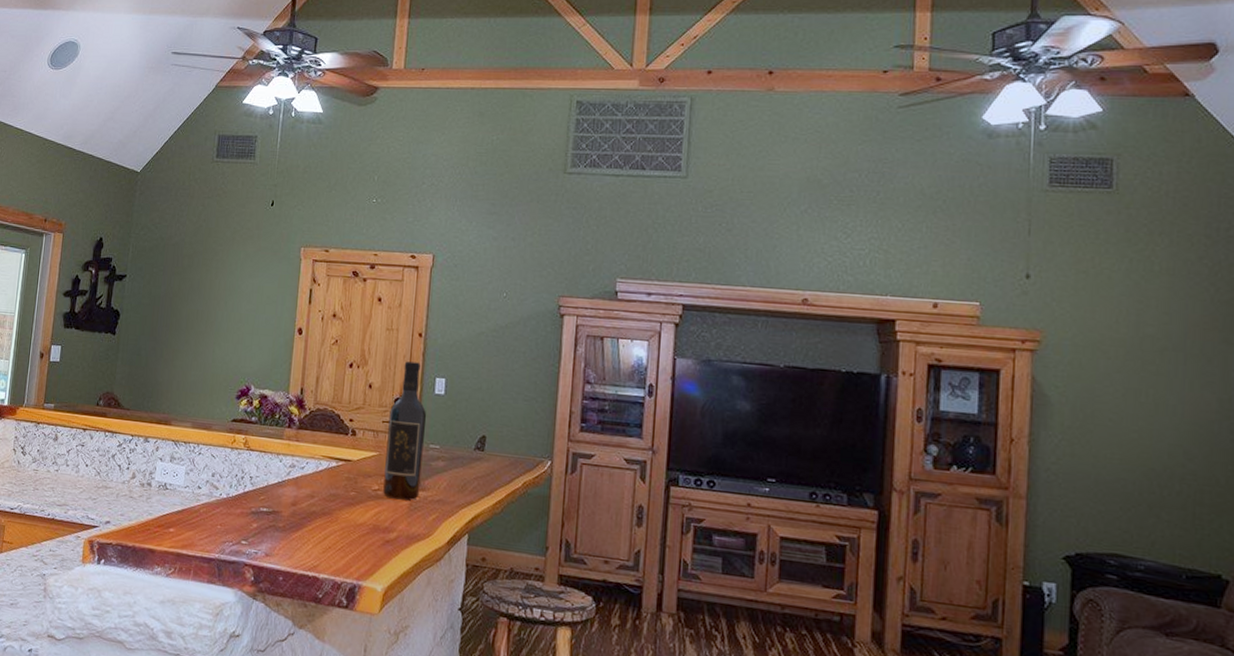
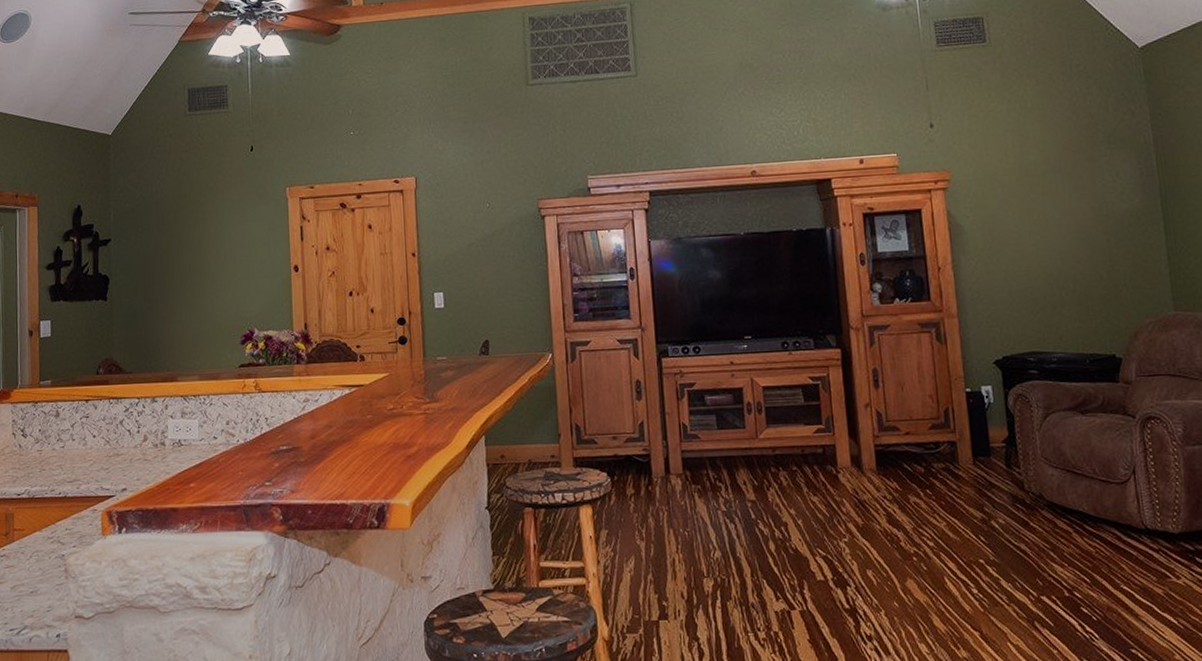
wine bottle: present [383,361,427,500] -> none [394,281,434,415]

